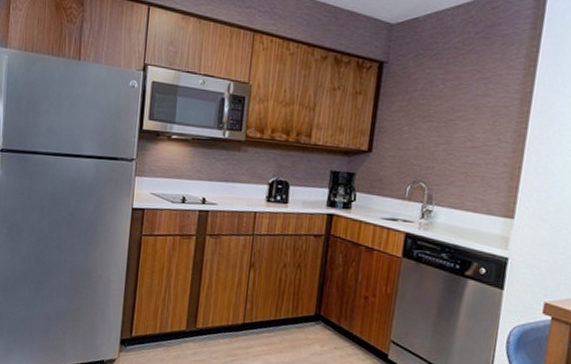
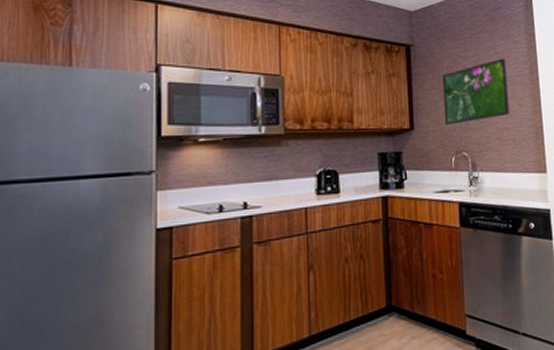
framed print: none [406,84,493,153] -> present [442,58,510,126]

